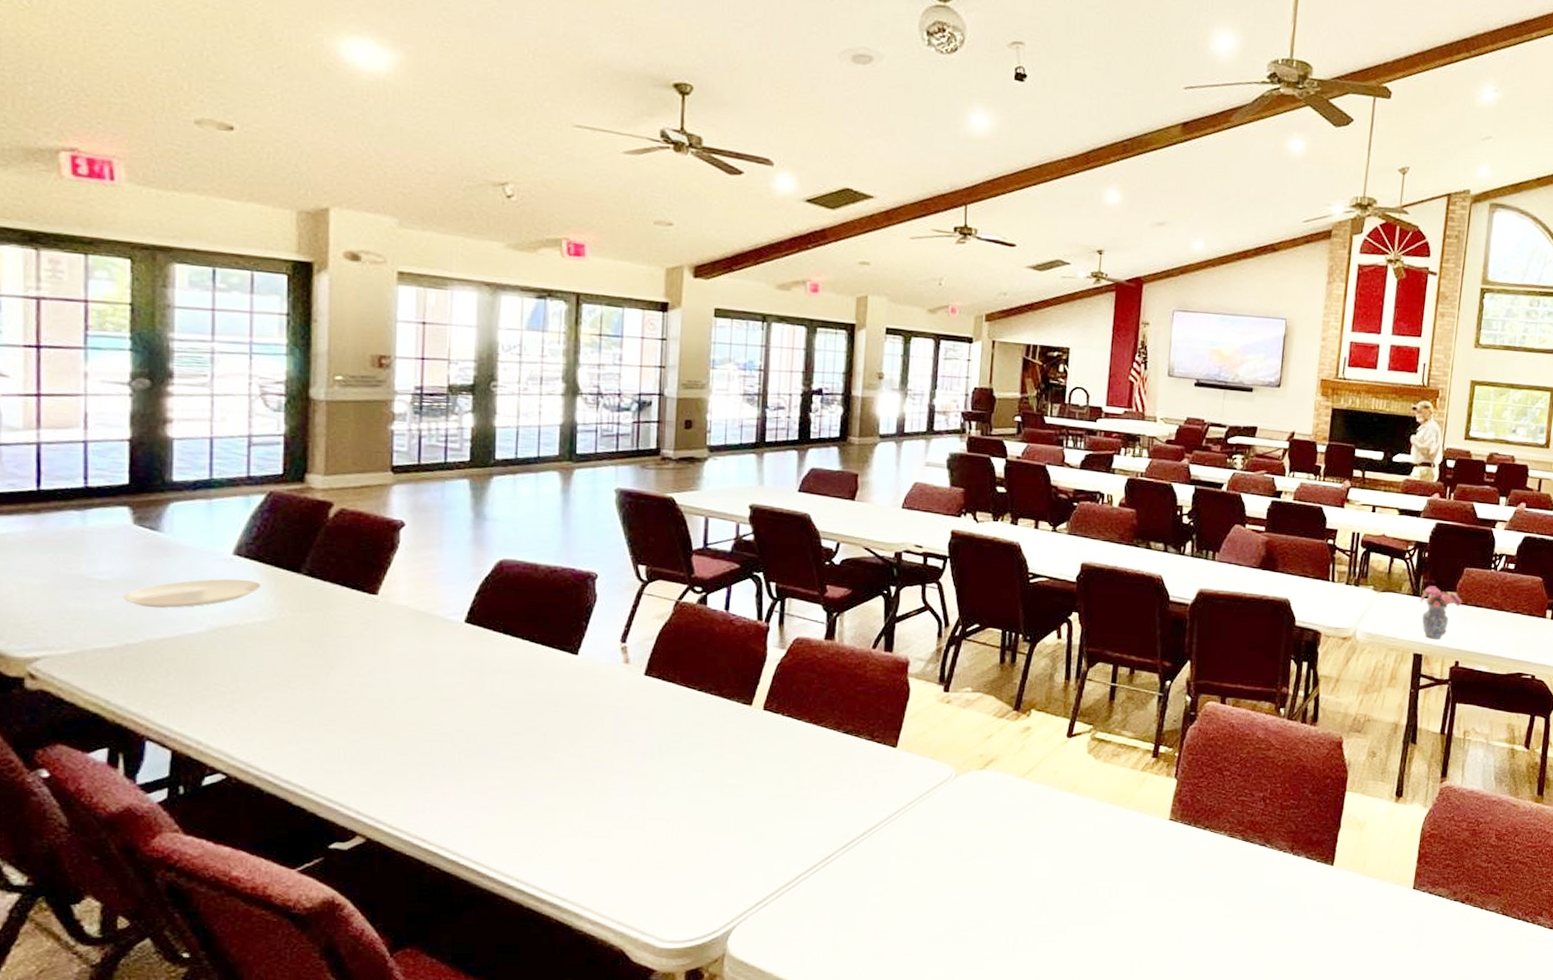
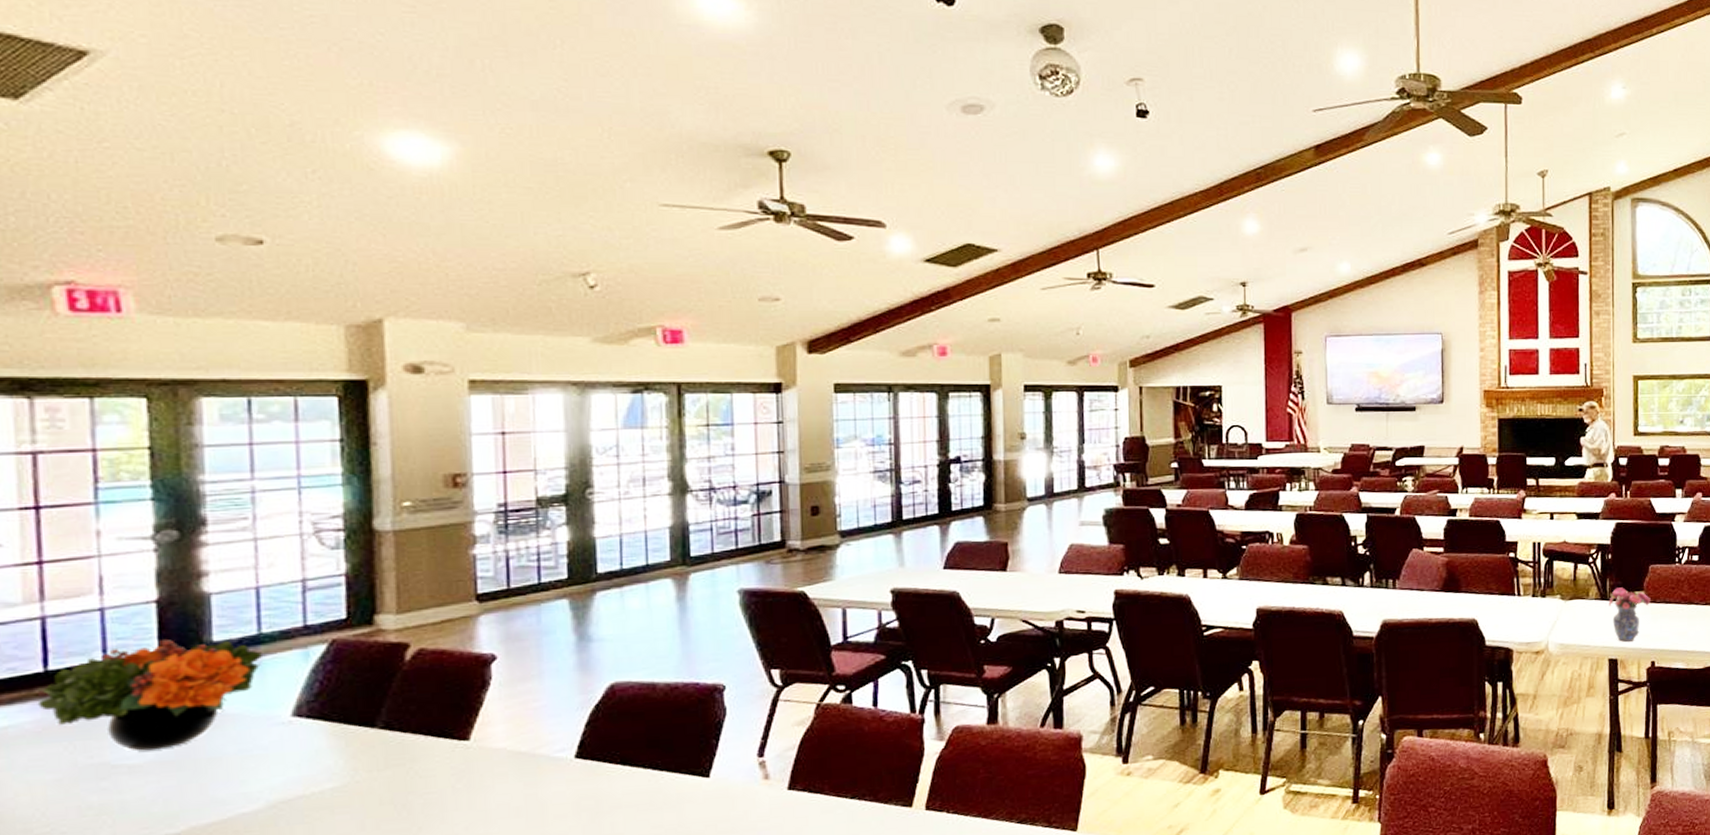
flower arrangement: none [31,474,212,570] -> present [37,640,262,751]
plate: present [123,578,261,608] -> none [159,742,328,789]

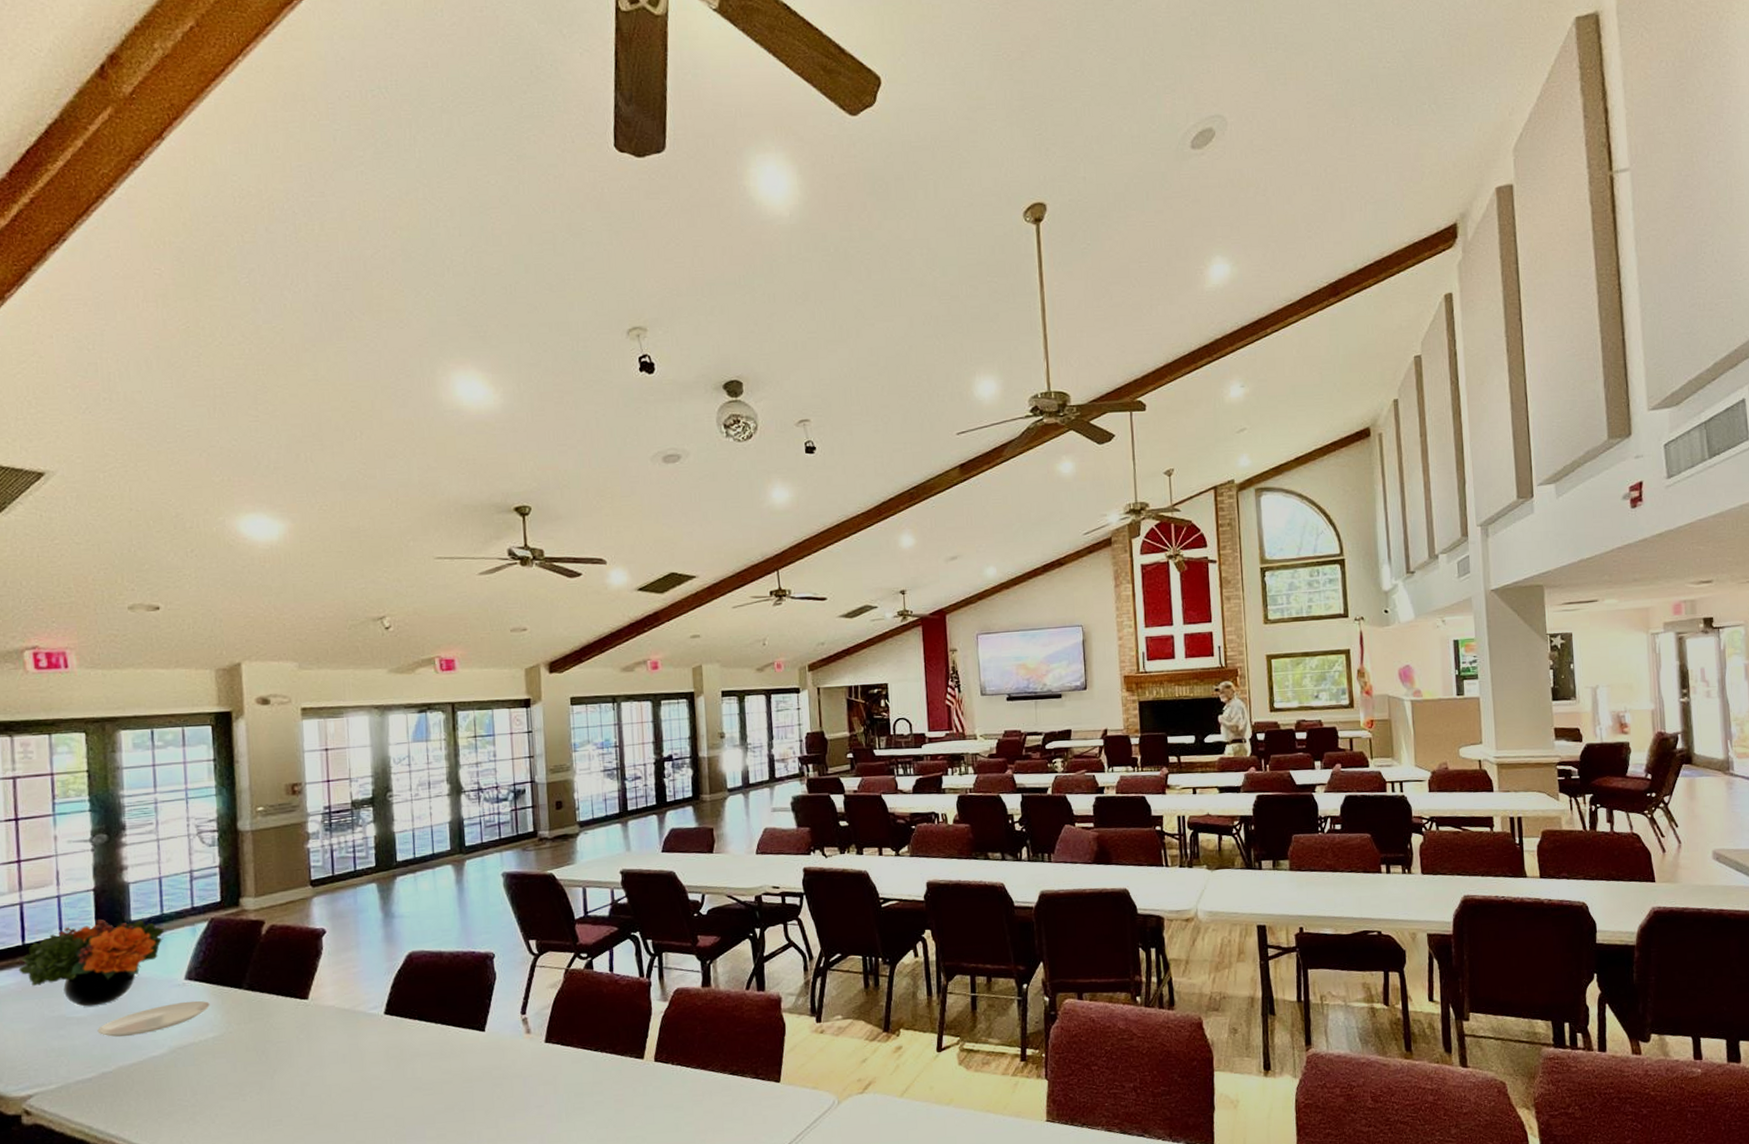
plate: none [159,742,328,789] -> present [97,1000,210,1037]
flower arrangement: present [1609,587,1651,642] -> none [1254,857,1296,909]

